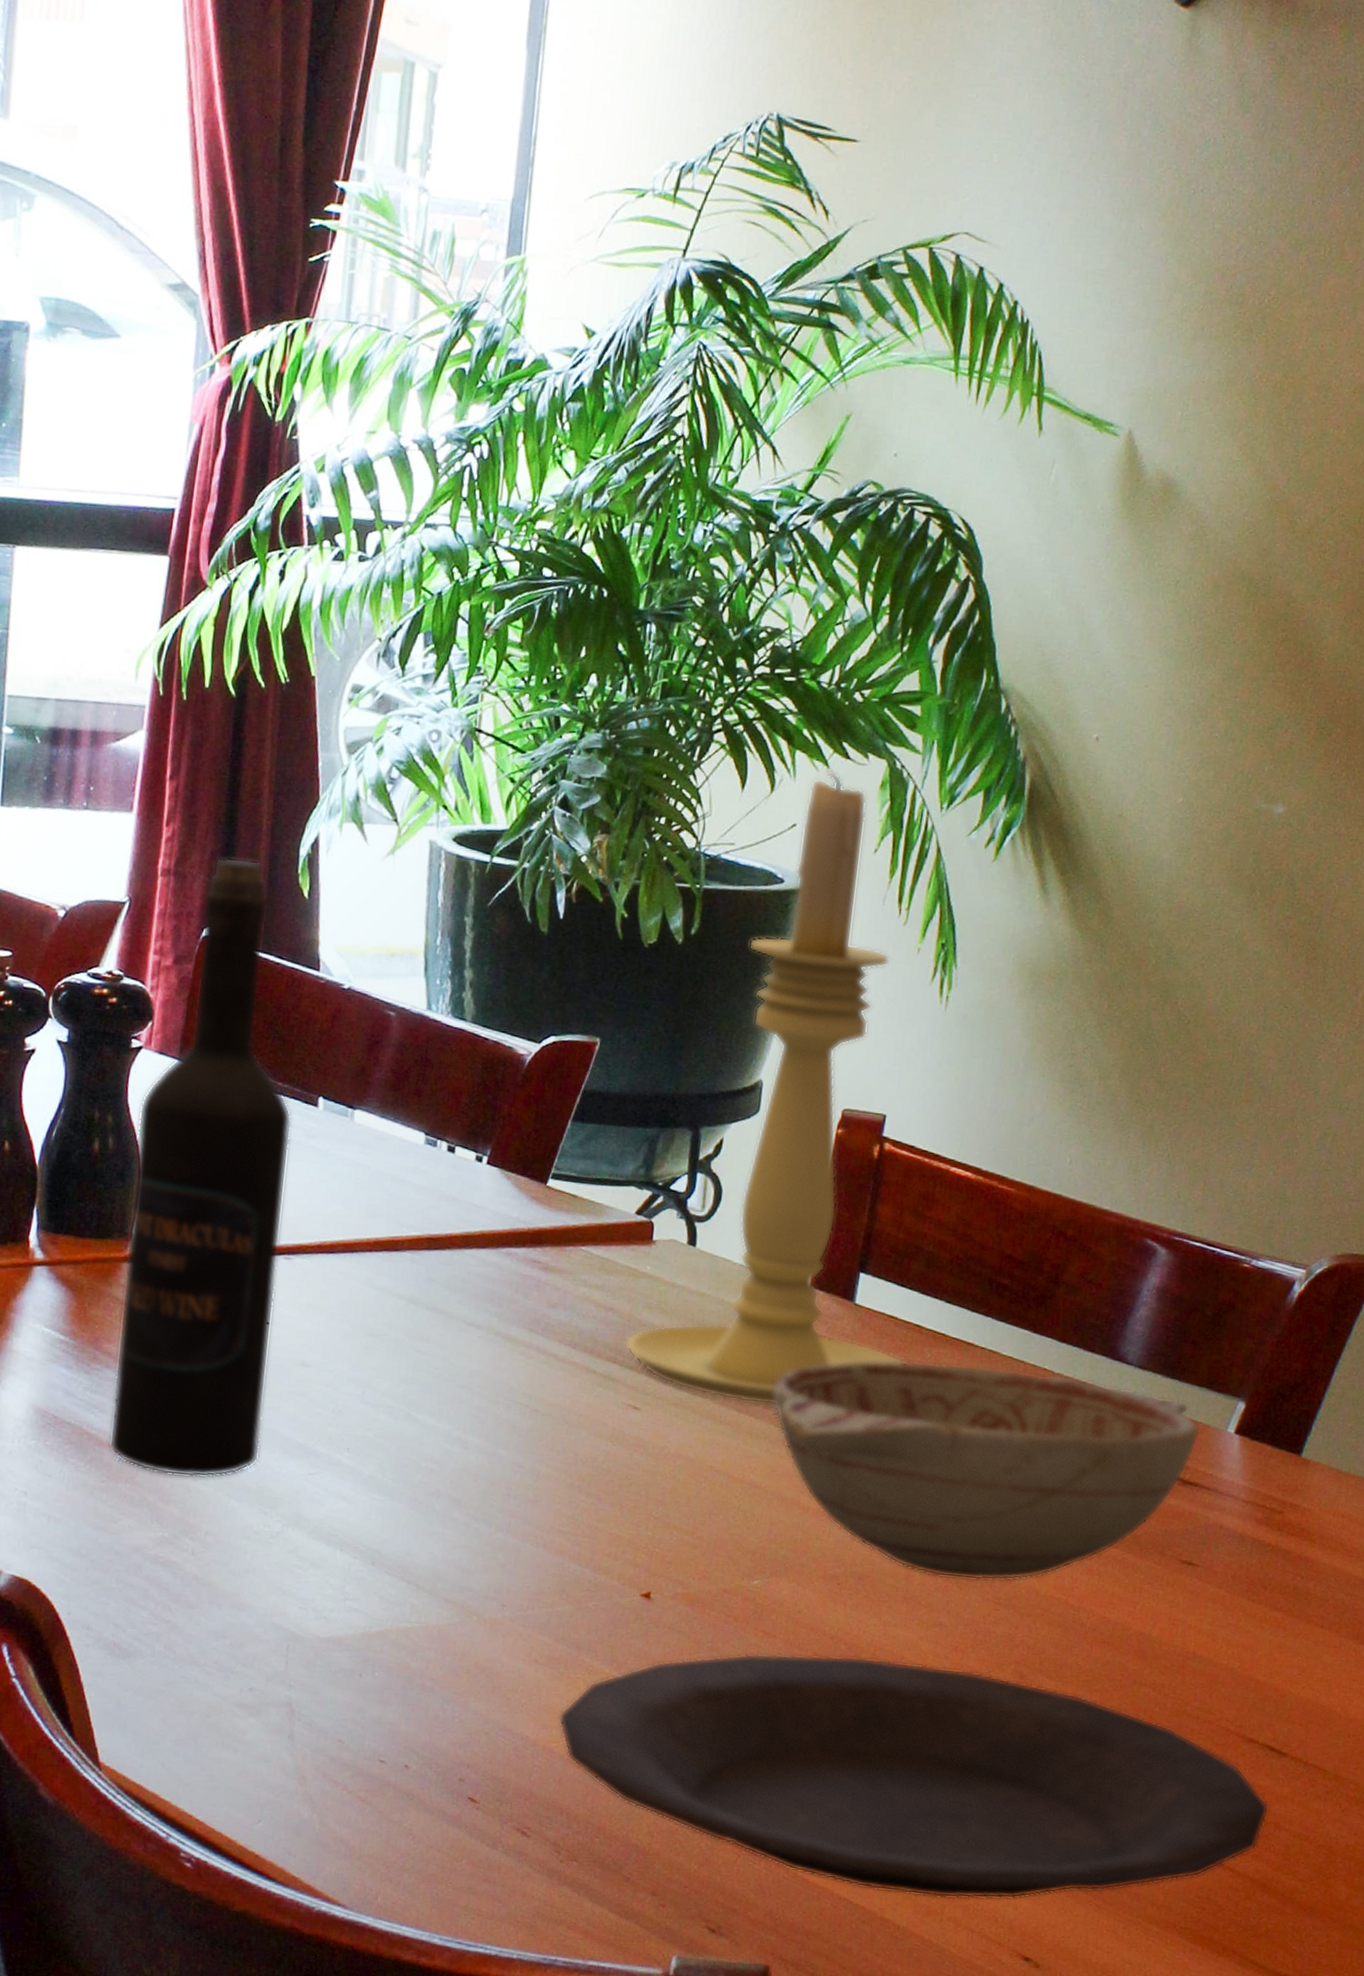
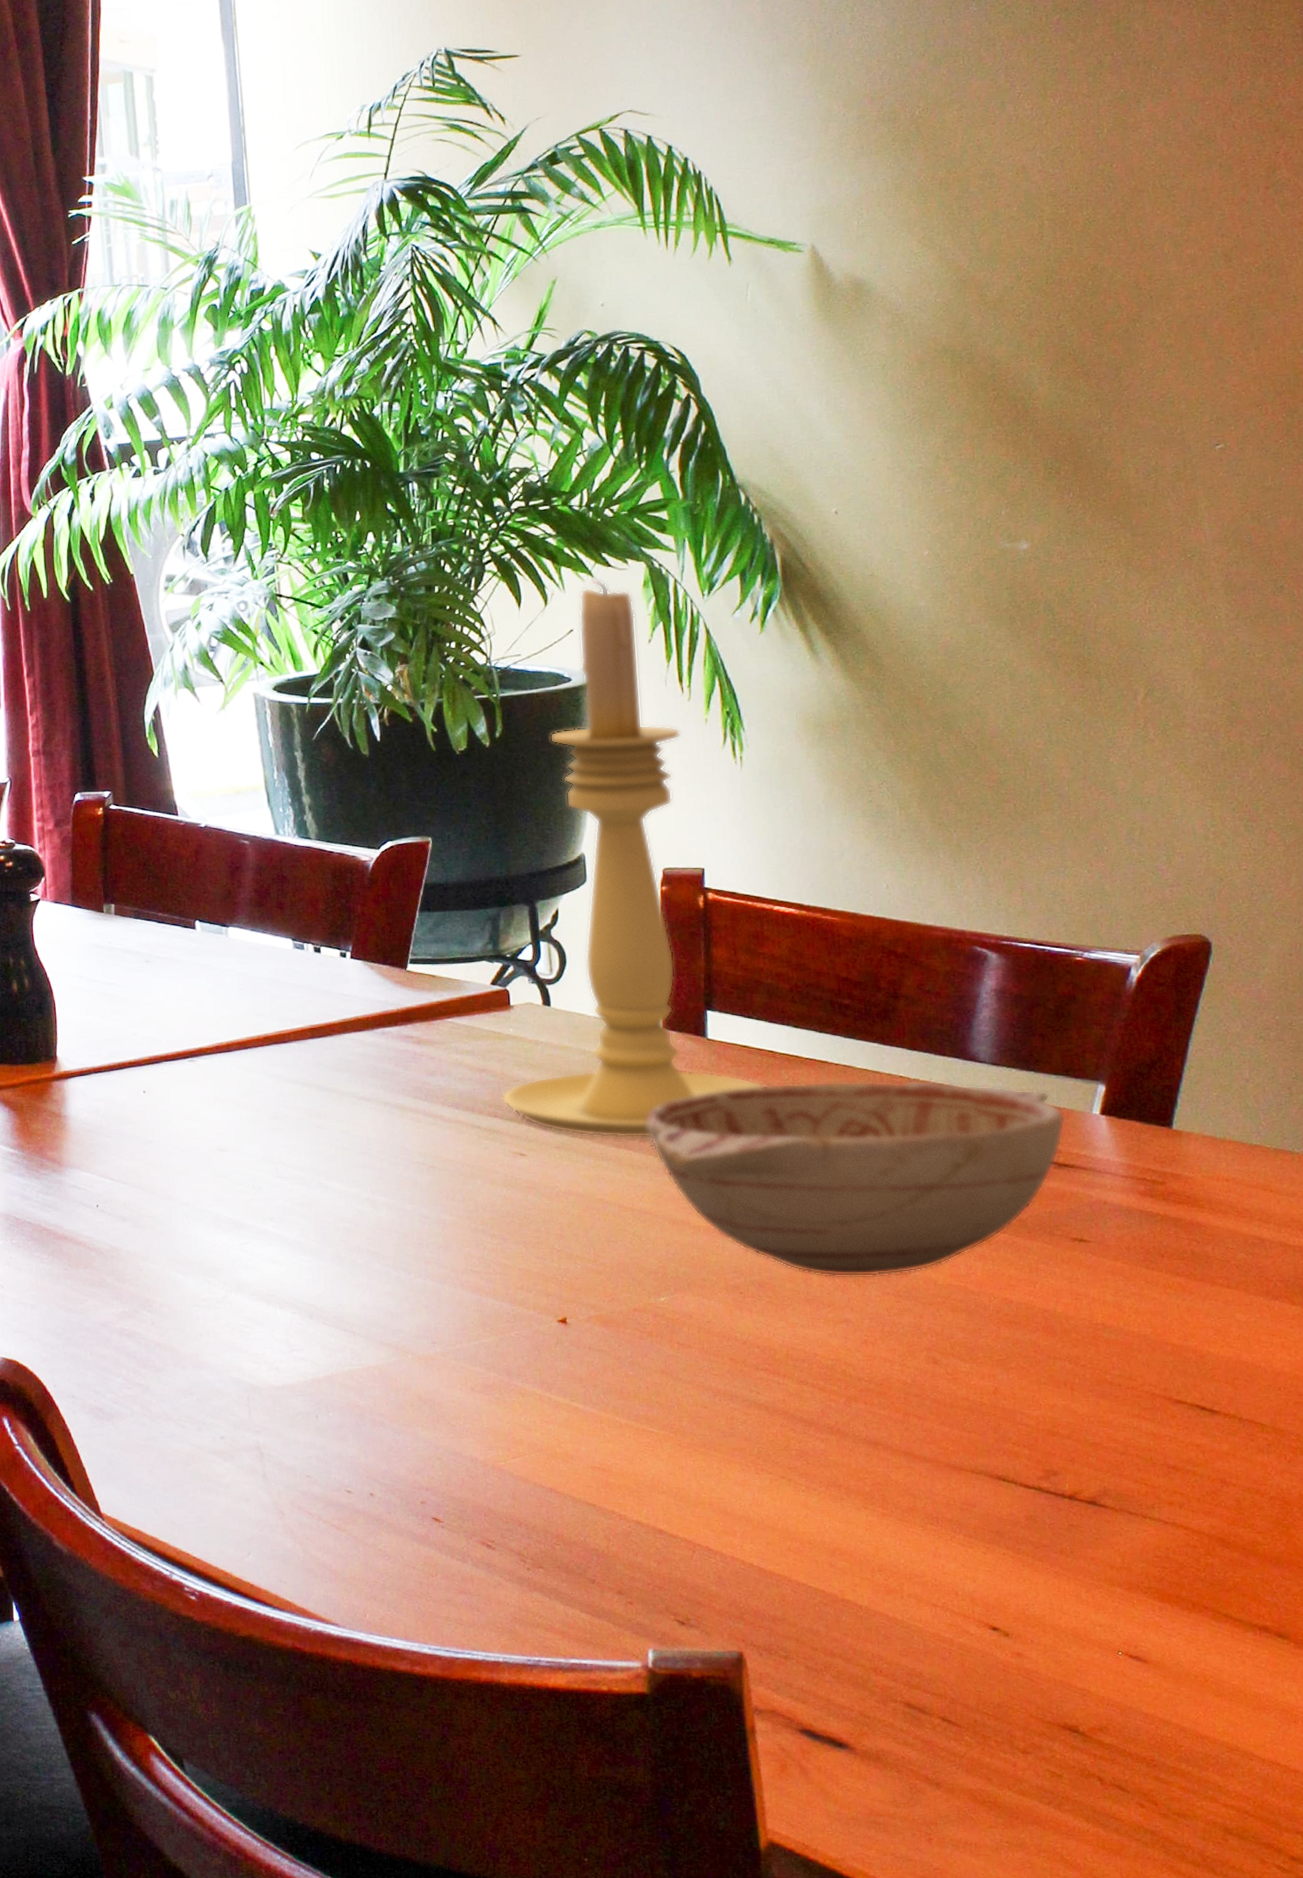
wine bottle: present [109,857,292,1478] -> none [46,732,196,1258]
plate: present [558,1653,1270,1899] -> none [502,1358,1212,1577]

